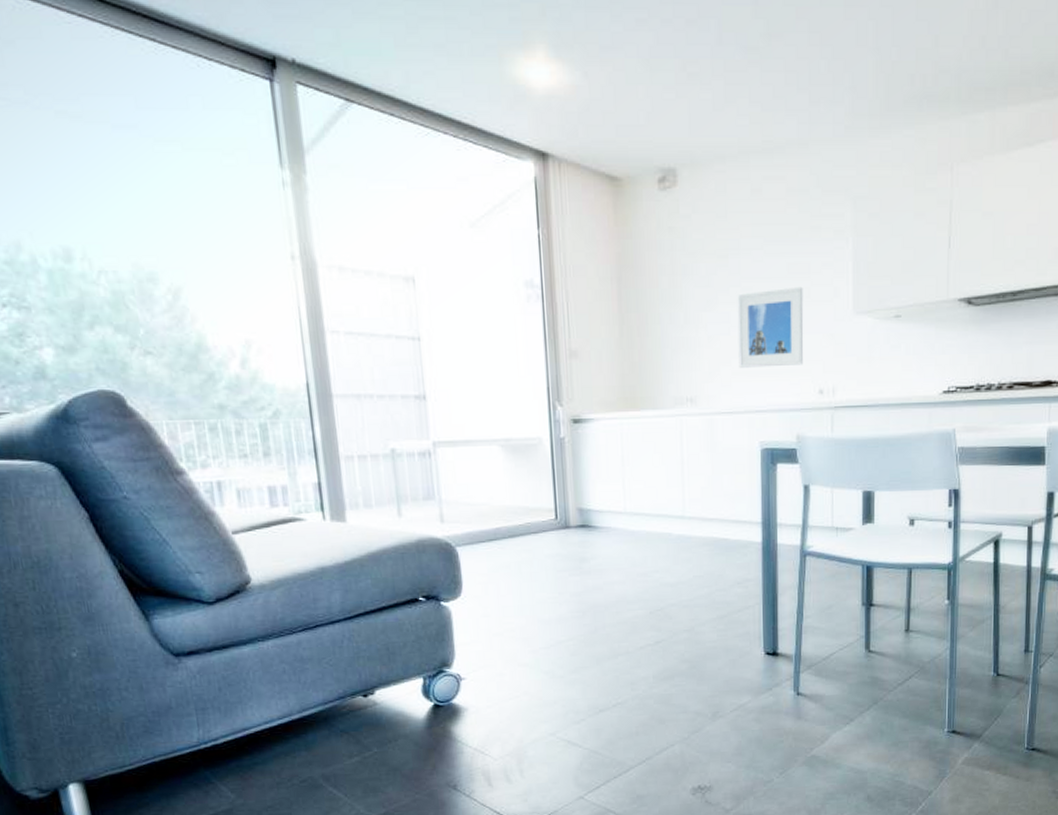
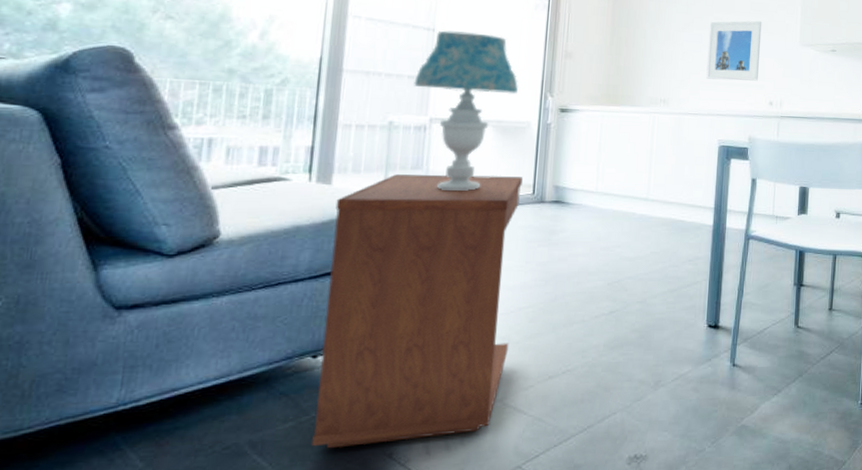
side table: none [354,501,554,782] -> present [312,174,523,449]
table lamp: none [409,337,522,522] -> present [414,30,518,192]

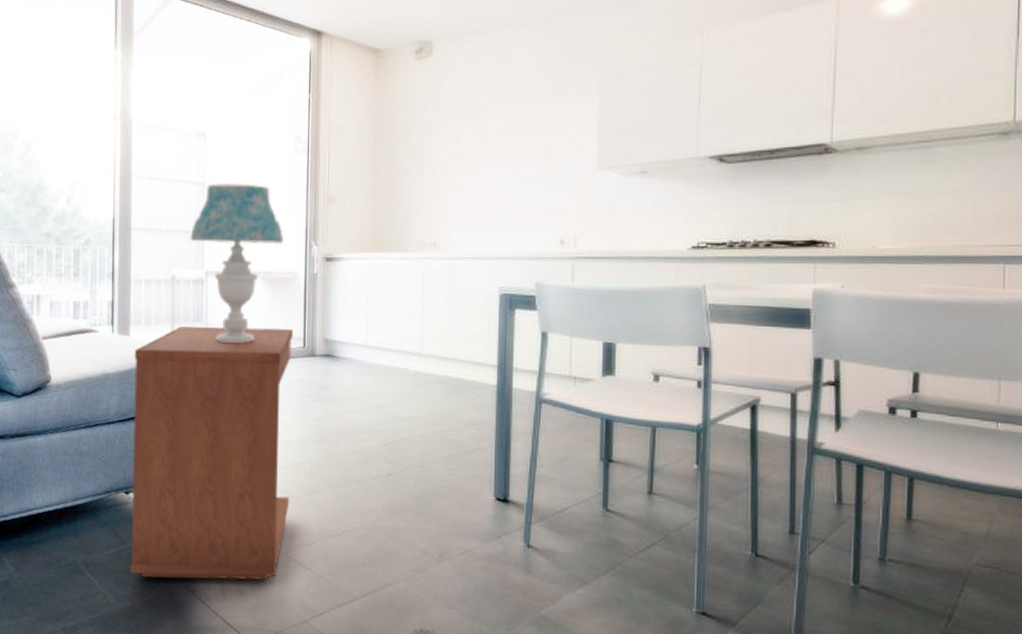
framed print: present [706,20,762,81] -> none [481,143,547,217]

